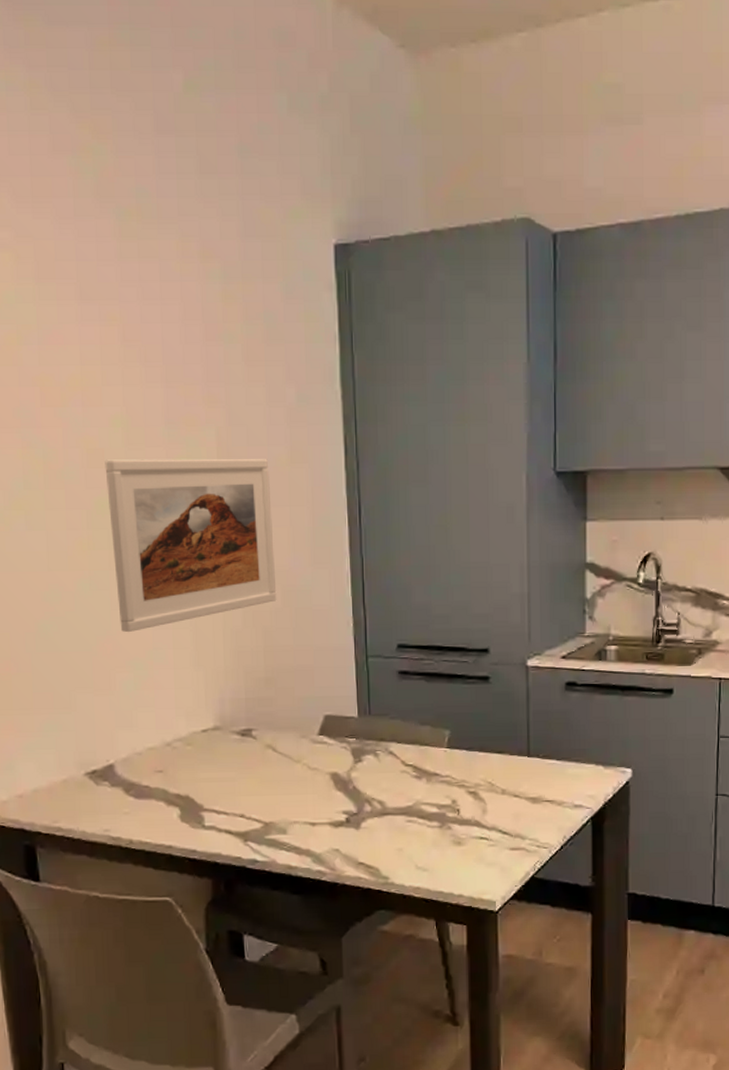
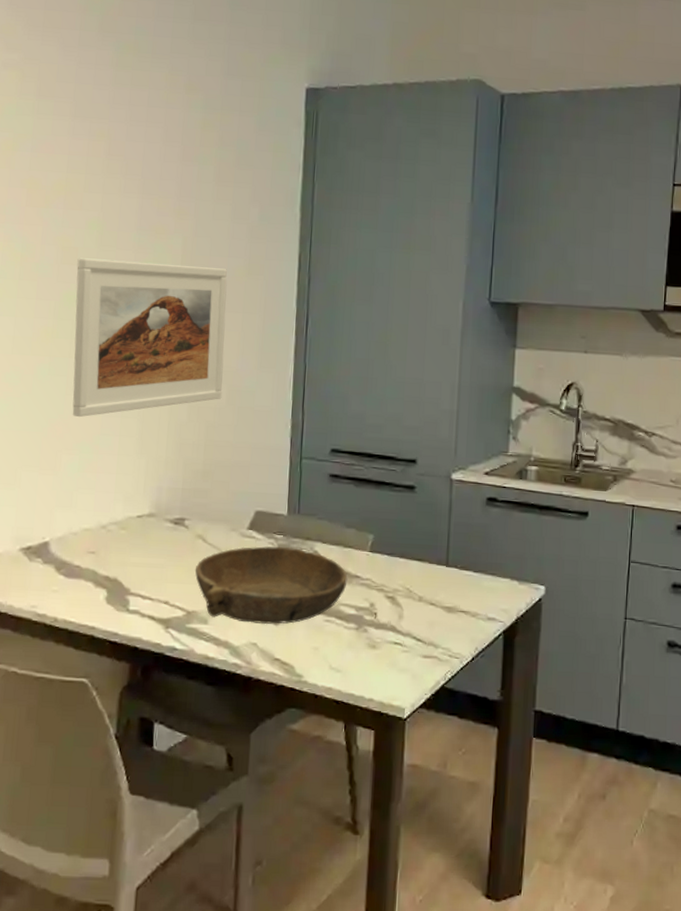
bowl: none [267,750,427,830] -> present [194,546,348,625]

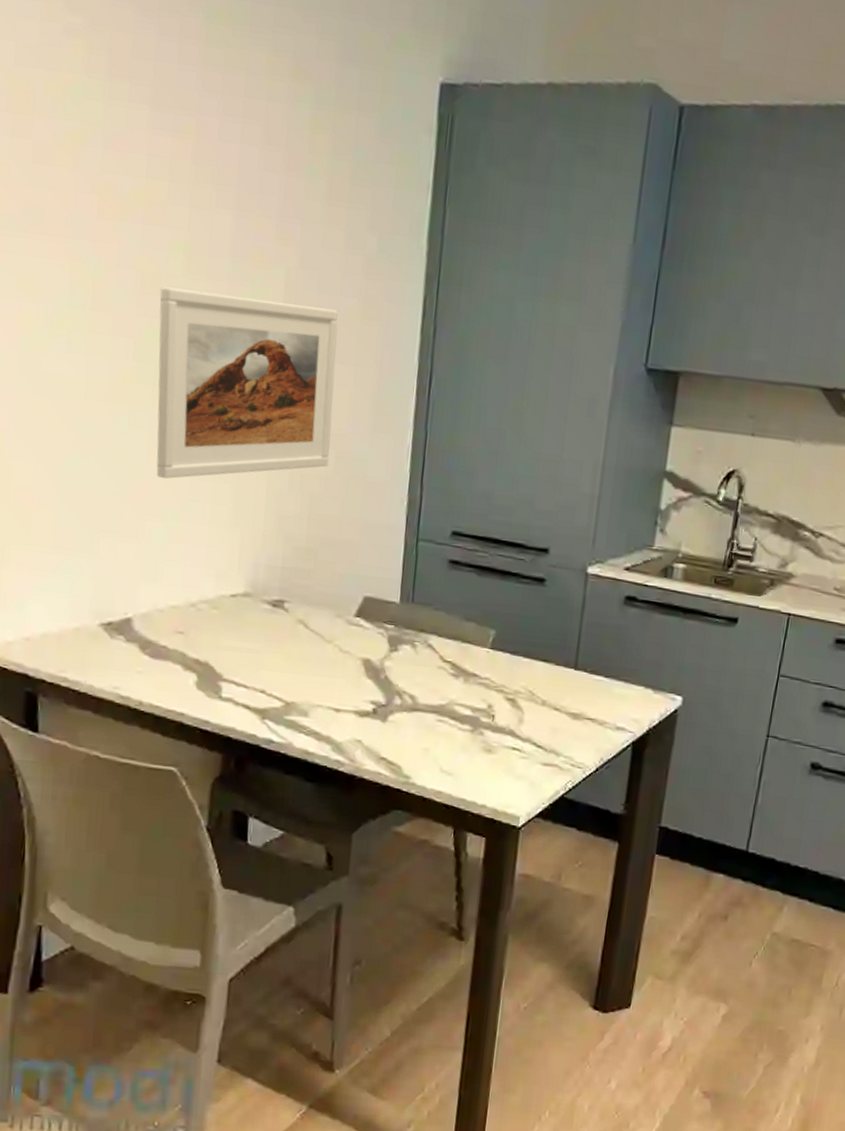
bowl: present [194,546,348,625] -> none [294,636,465,722]

